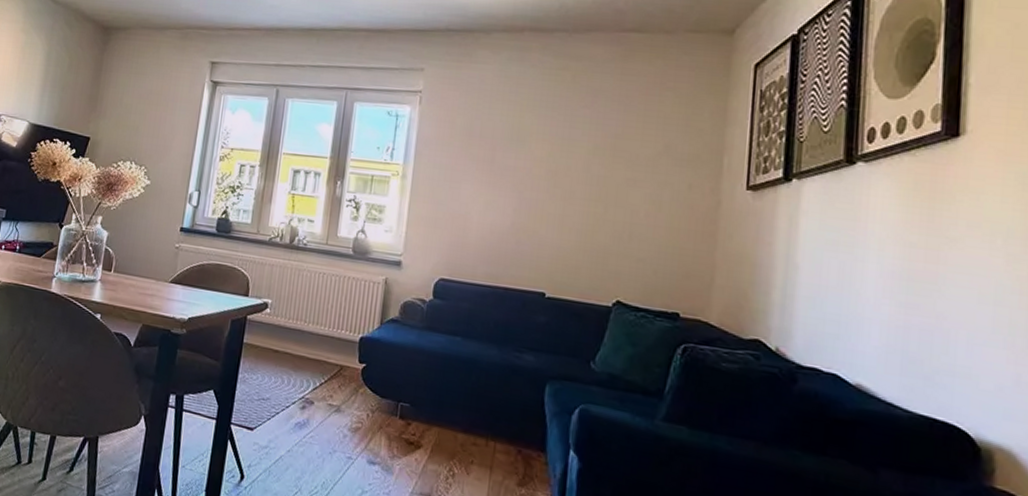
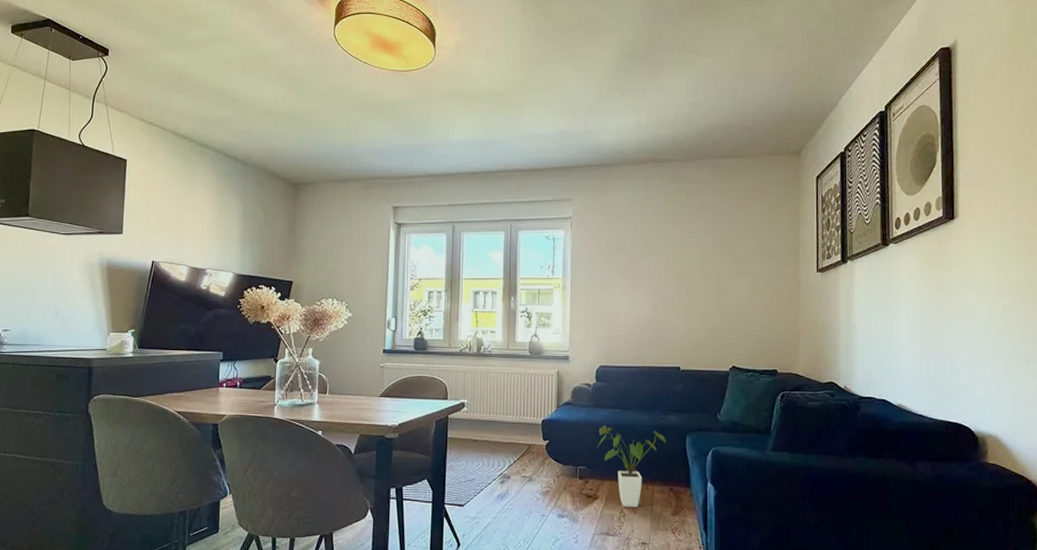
house plant: none [426,355,518,468] -> present [597,426,666,507]

